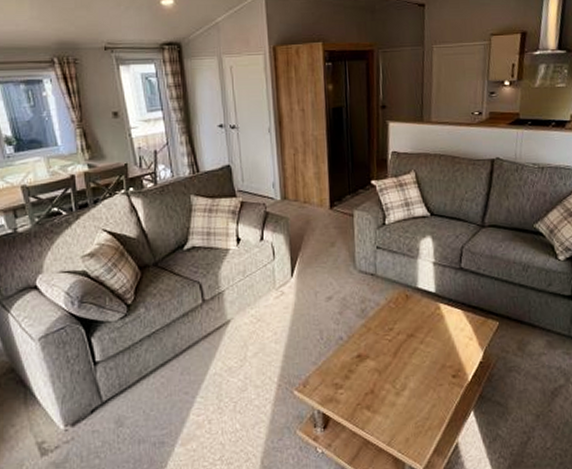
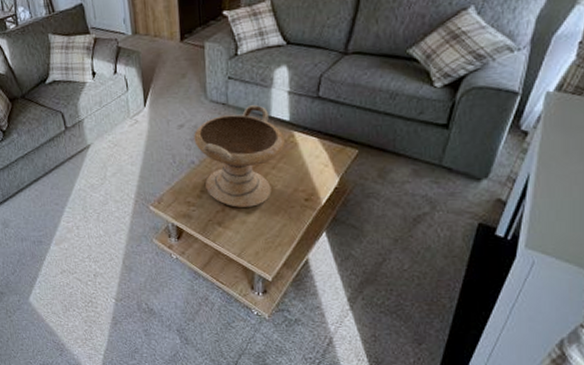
decorative bowl: none [342,276,432,388] -> present [194,105,285,207]

